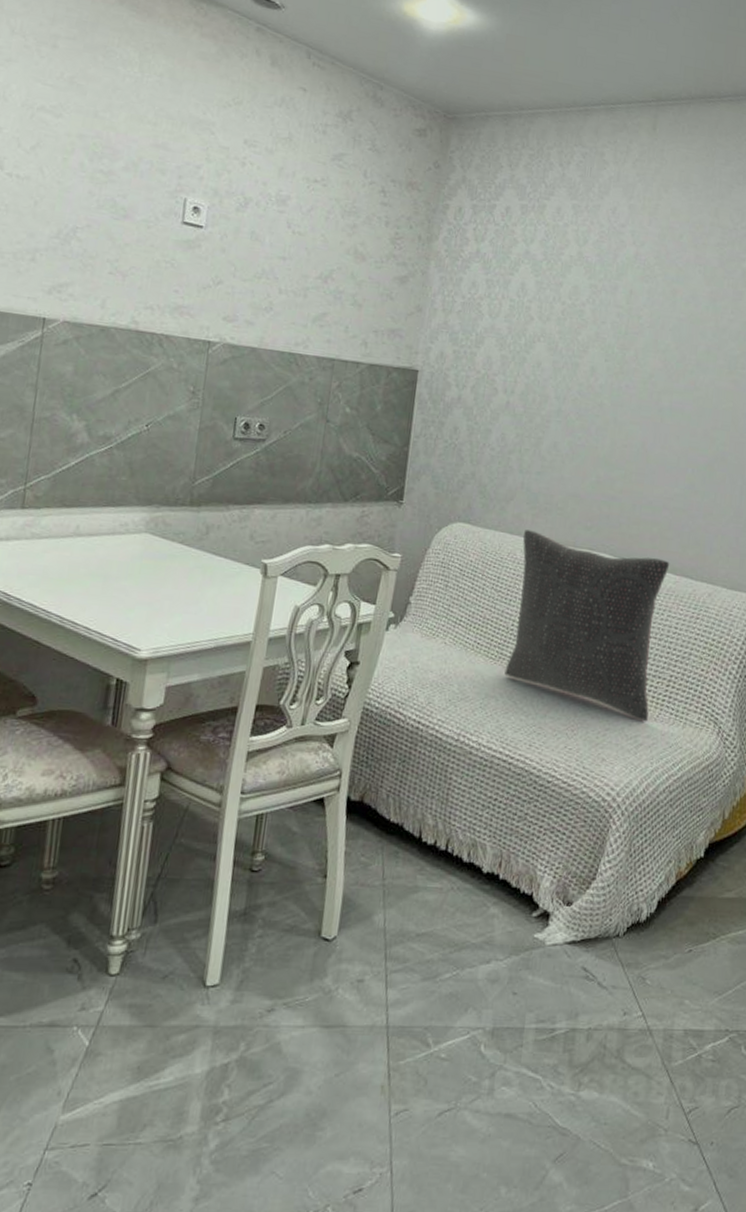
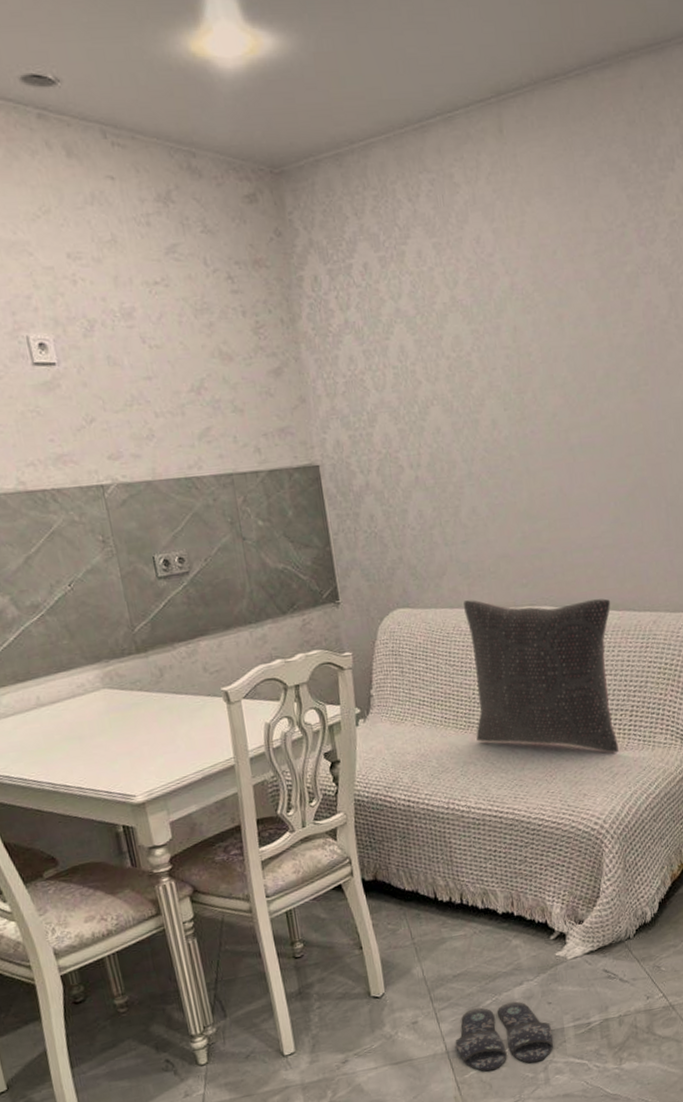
slippers: none [398,980,510,1064] -> present [455,1001,554,1072]

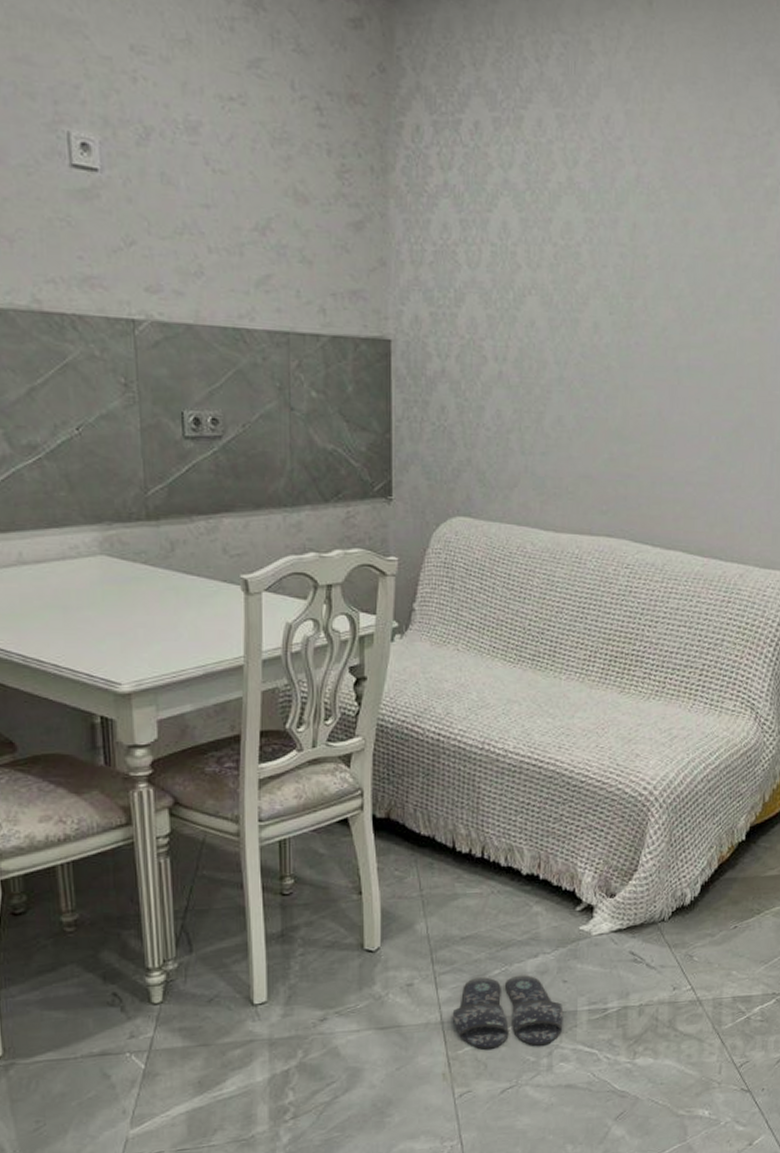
pillow: present [463,598,619,753] -> none [526,519,697,714]

